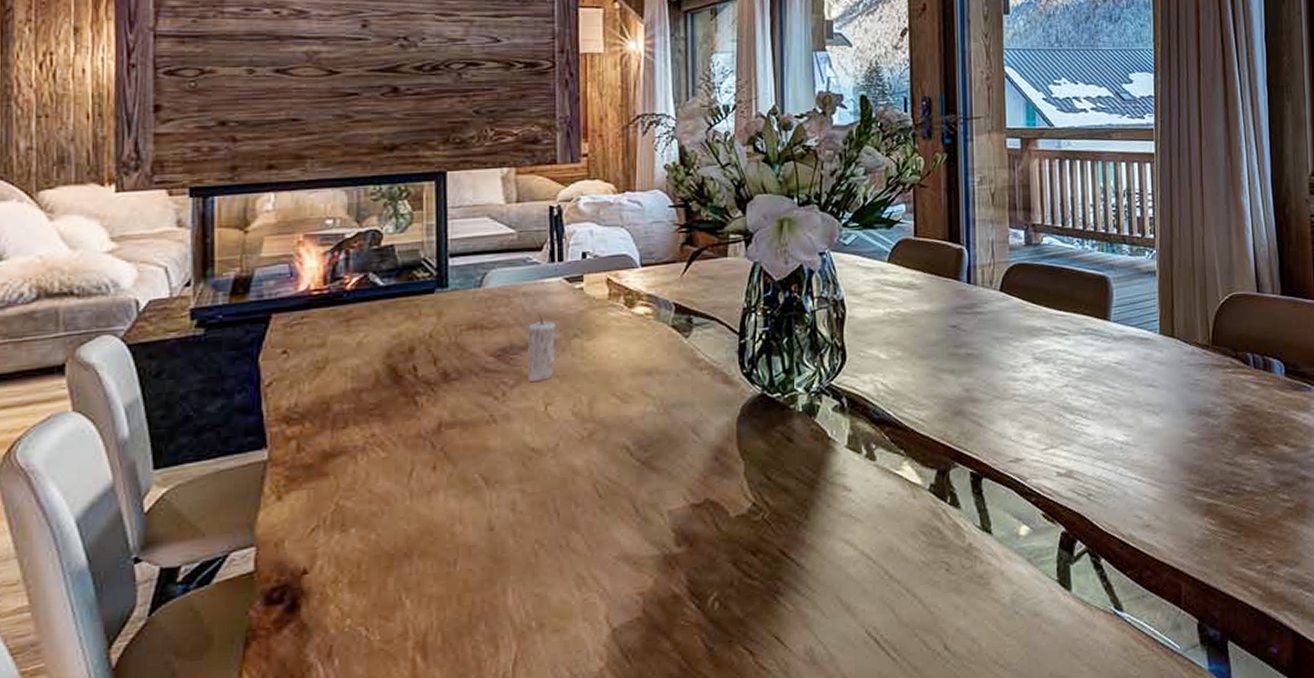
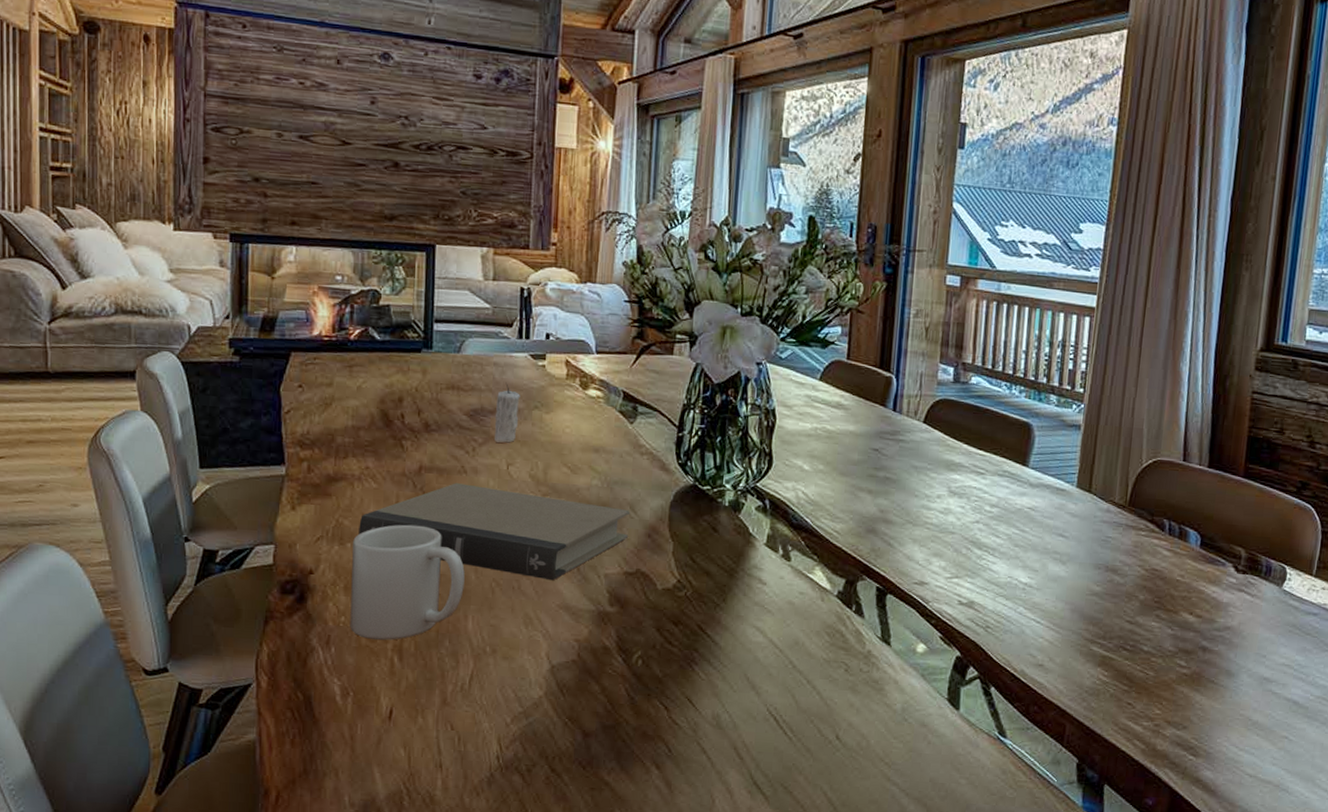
mug: none [357,491,500,641] -> present [350,524,465,640]
book: none [365,433,693,530] -> present [359,483,631,581]

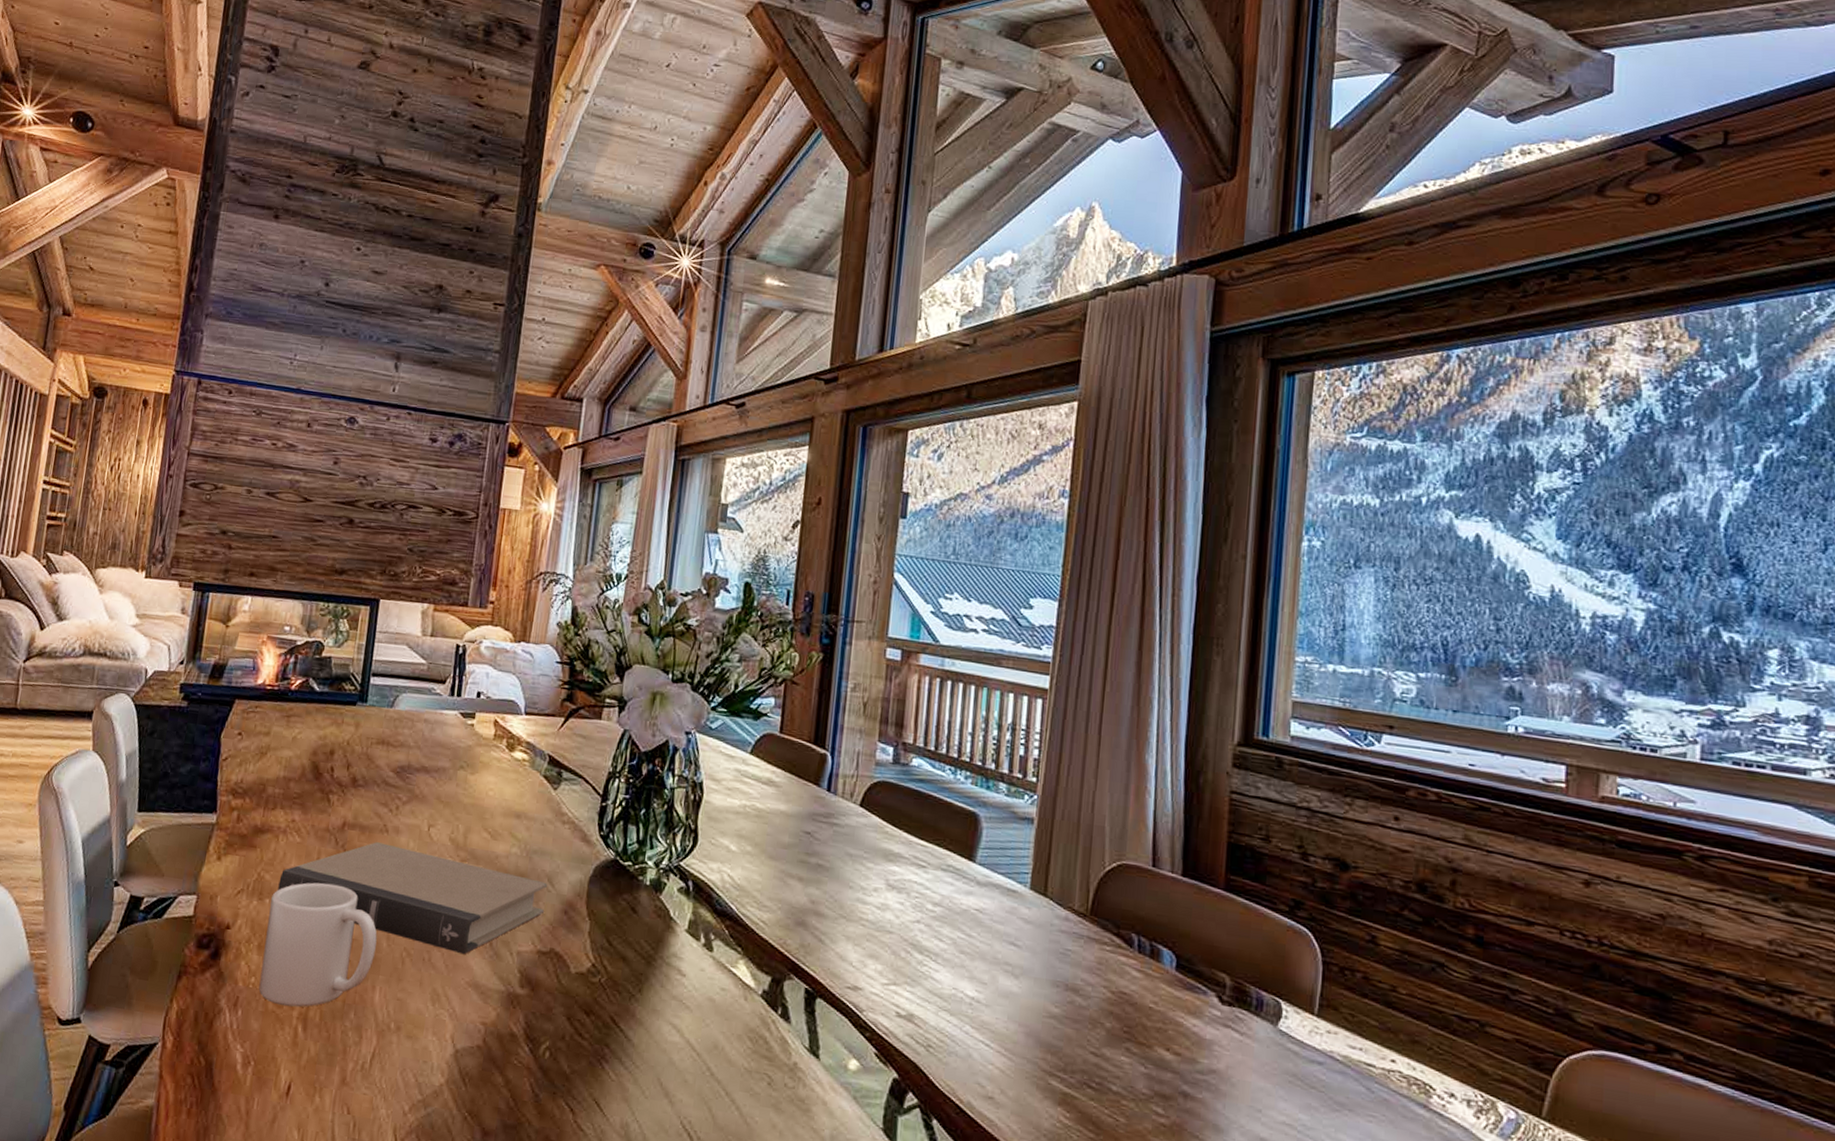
candle: present [495,382,520,444] -> none [418,739,447,804]

